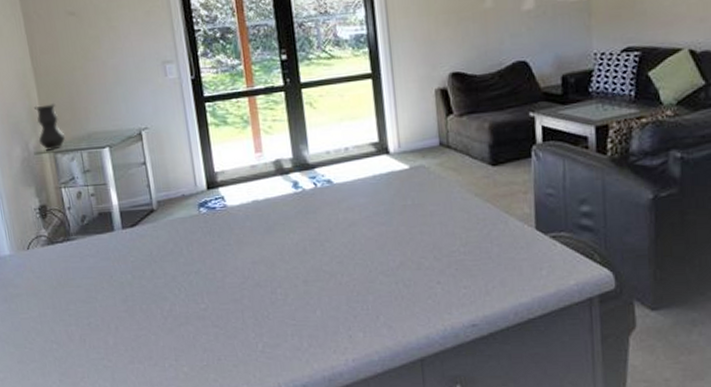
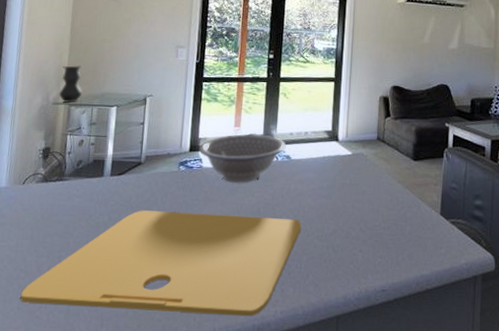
cutting board: none [58,254,361,374] -> present [20,210,302,316]
bowl: none [217,158,324,221] -> present [199,134,286,184]

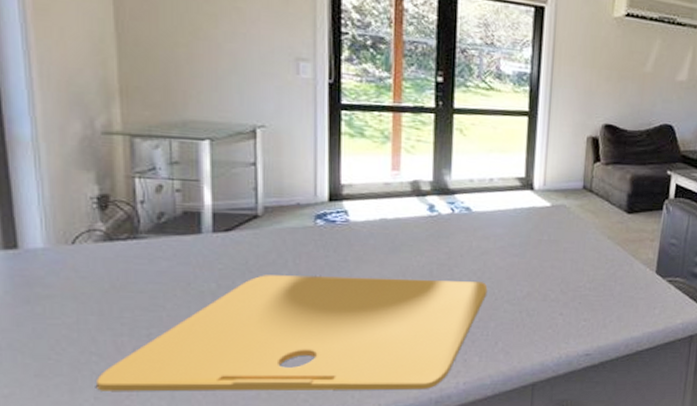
vase: present [58,65,83,103] -> none [109,77,151,133]
bowl: present [199,134,286,184] -> none [342,180,465,241]

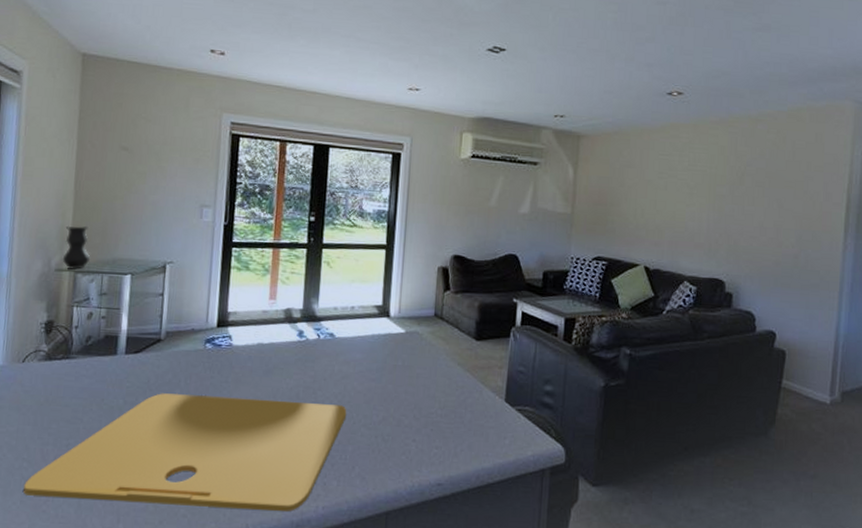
vase: none [109,77,151,133] -> present [62,225,91,269]

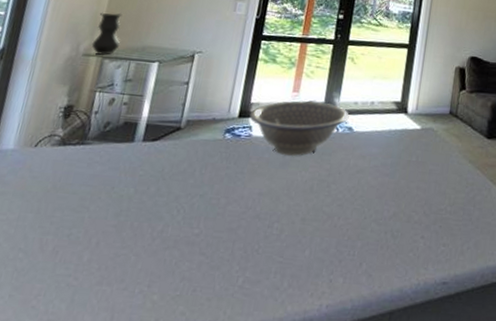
cutting board: present [23,393,347,512] -> none [14,182,359,310]
bowl: none [228,308,330,364] -> present [249,101,349,156]

